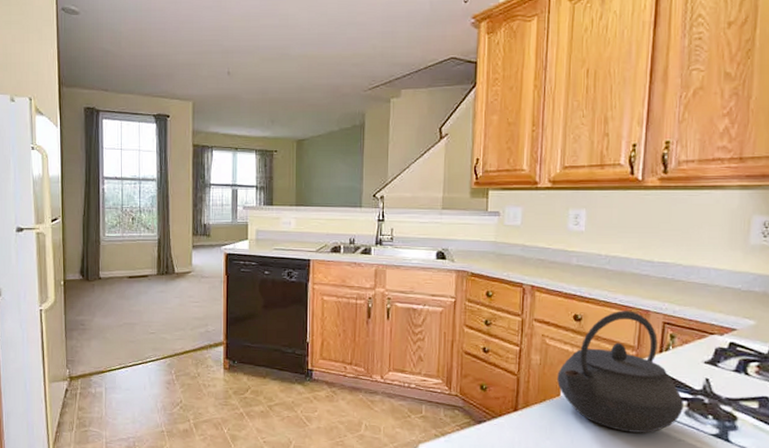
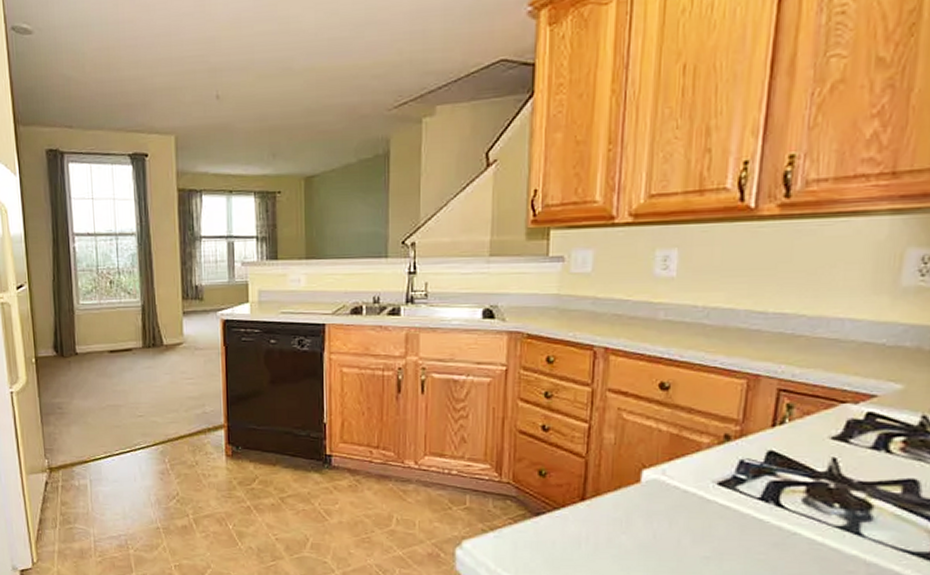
kettle: present [557,310,684,433] -> none [636,376,803,526]

